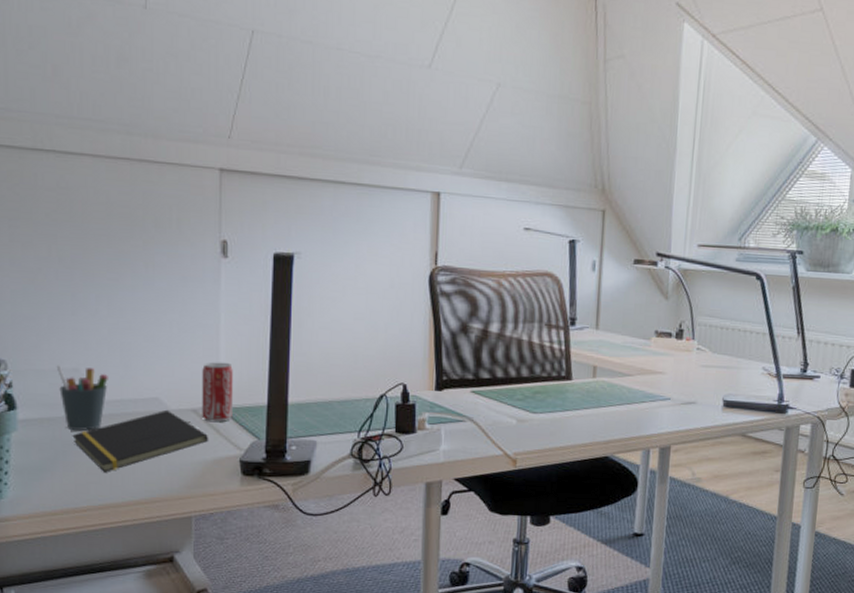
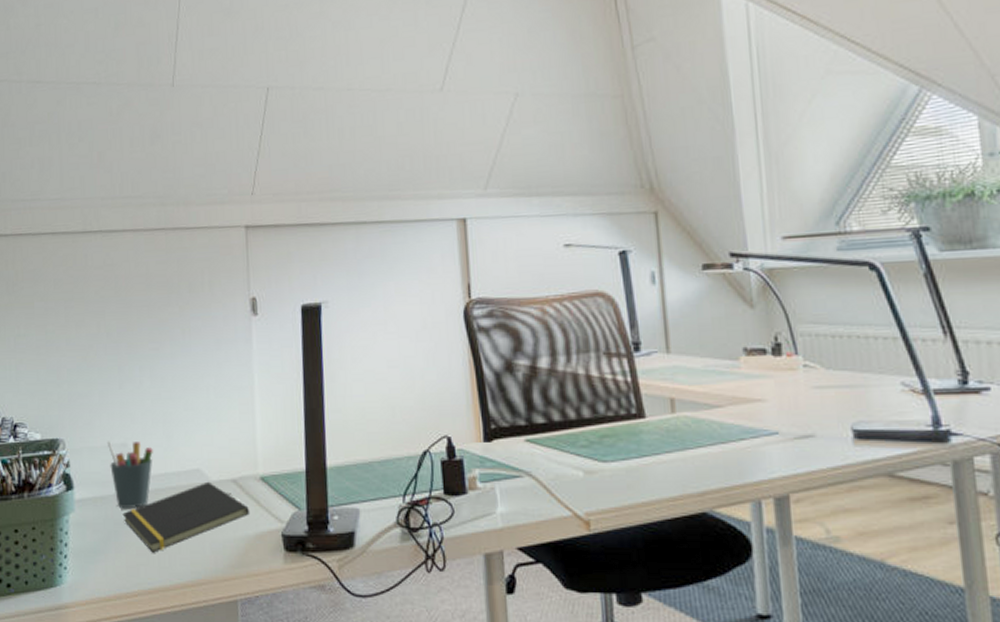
beverage can: present [202,362,233,423] -> none [239,426,272,493]

